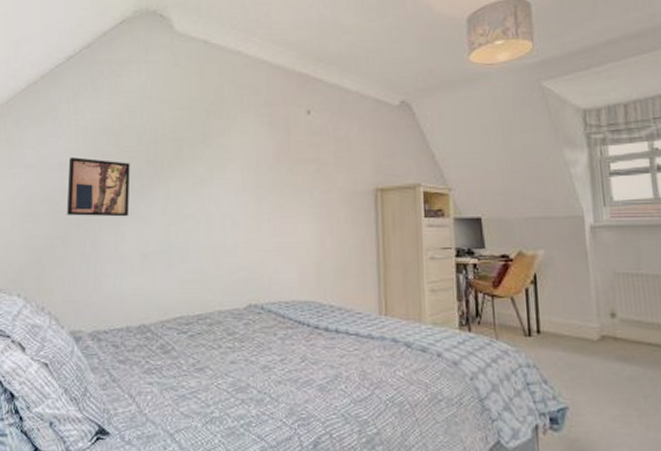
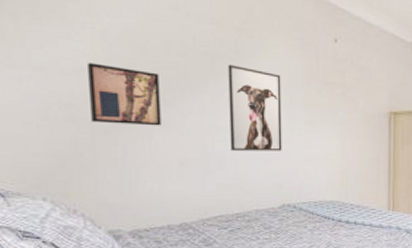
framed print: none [194,148,249,241] -> present [228,64,282,151]

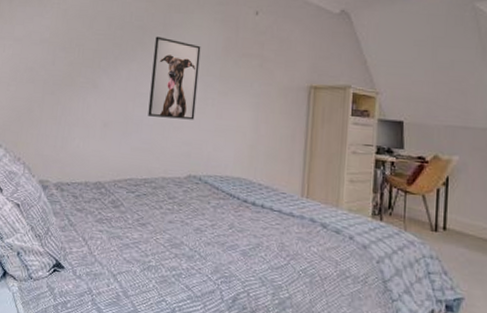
wall art: present [88,63,161,126] -> none [44,35,100,90]

